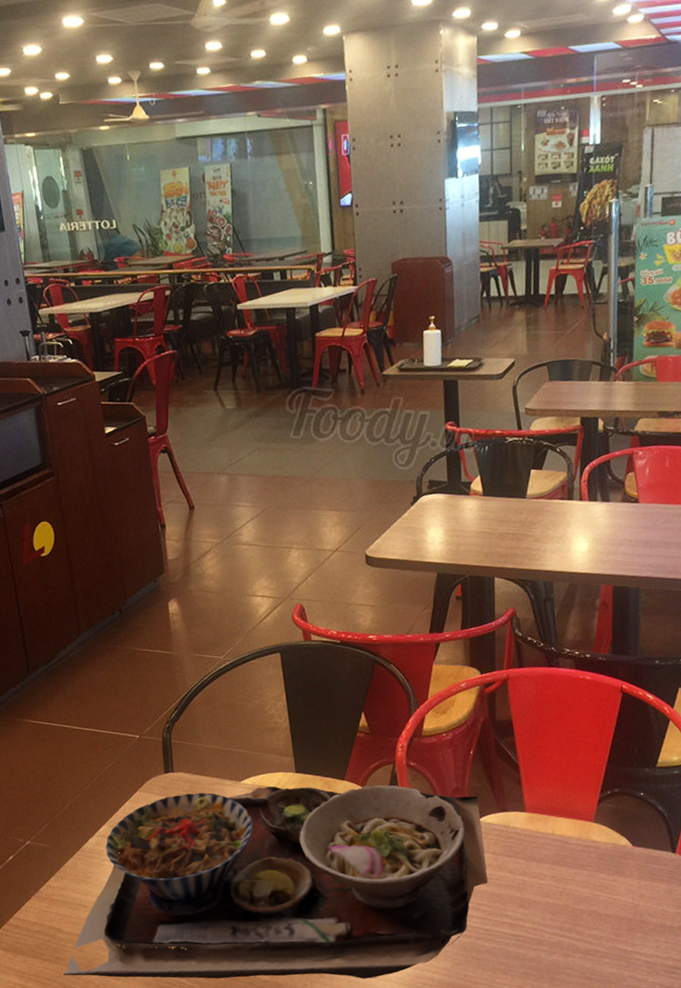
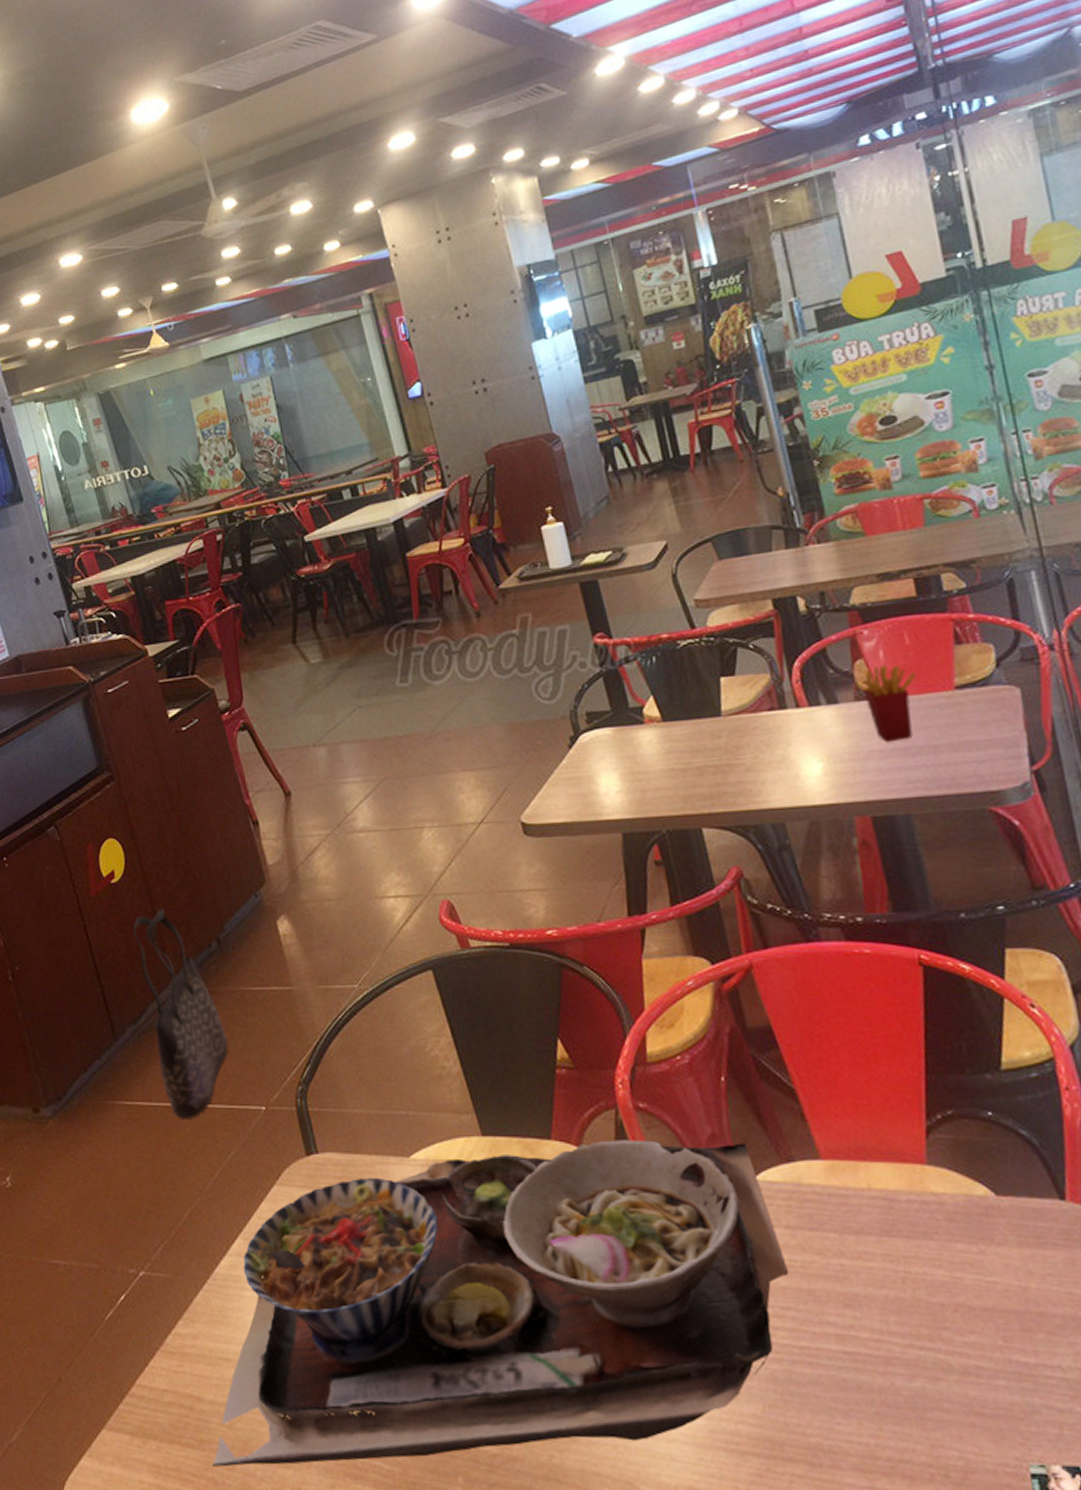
tote bag: none [54,581,118,738] -> present [133,909,229,1119]
french fries: none [628,478,668,536] -> present [861,664,917,743]

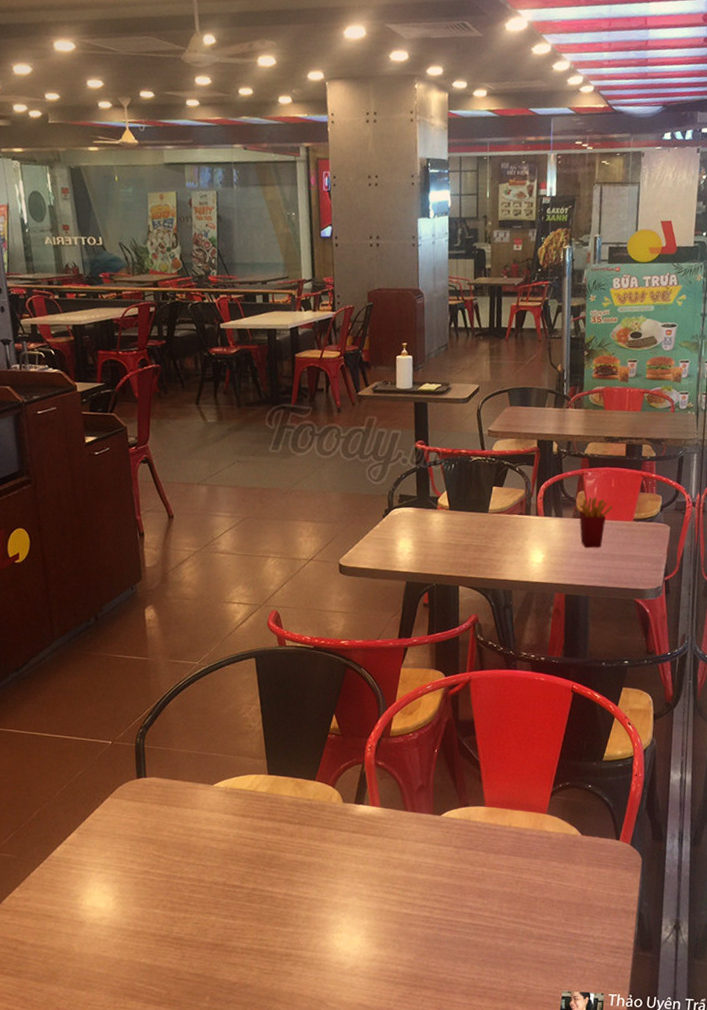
tote bag: present [133,909,229,1119] -> none [27,588,91,745]
food tray: present [211,1140,789,1467] -> none [24,784,450,989]

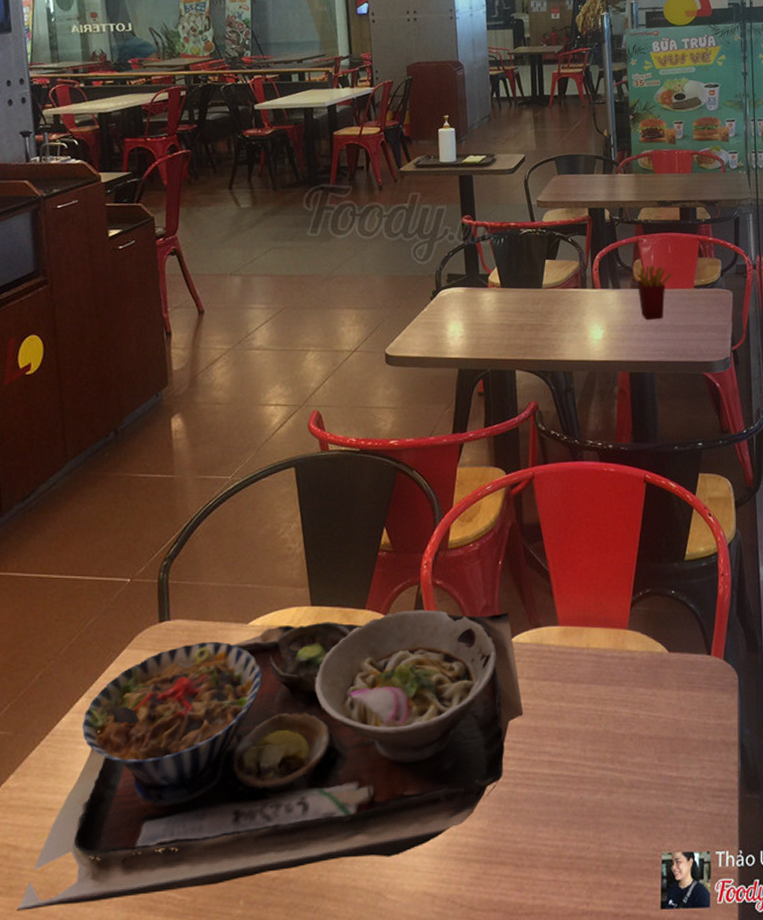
food tray: none [24,784,450,989] -> present [15,610,524,911]

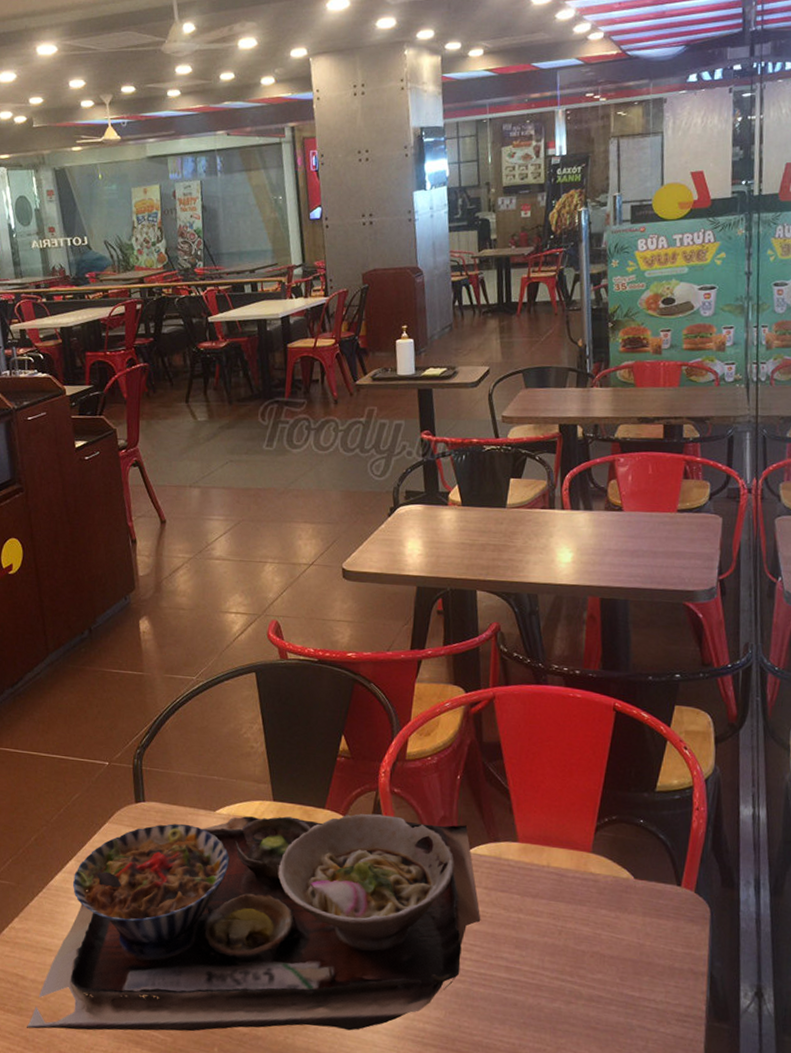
french fries: present [637,265,672,321] -> none [611,486,652,545]

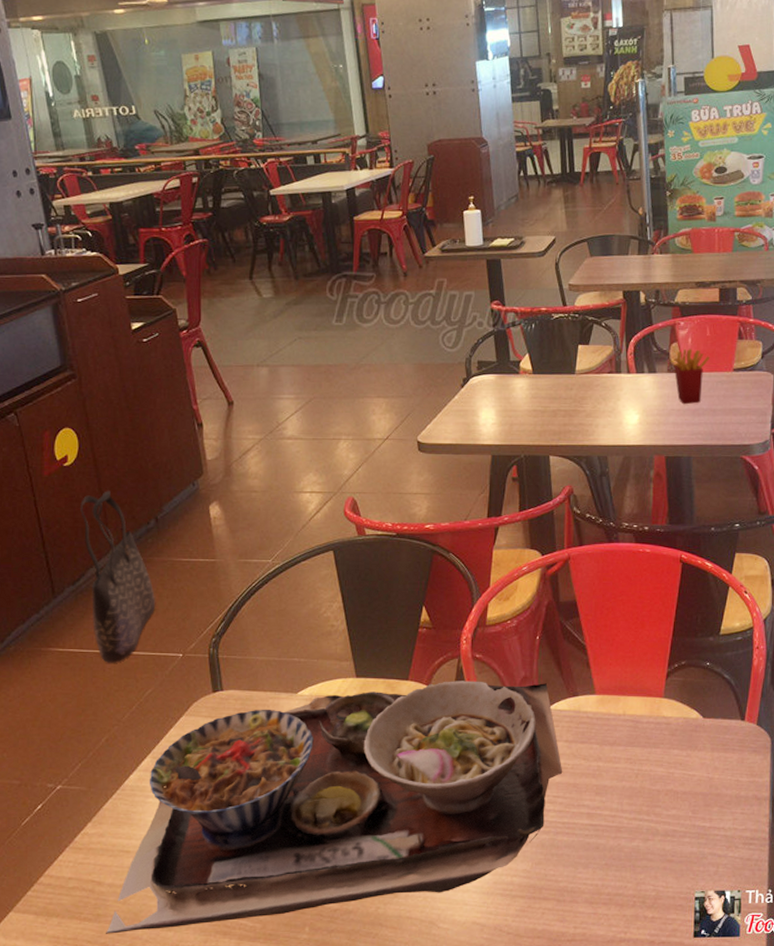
tote bag: none [21,600,86,766] -> present [80,491,156,663]
french fries: none [611,486,652,545] -> present [673,348,711,405]

